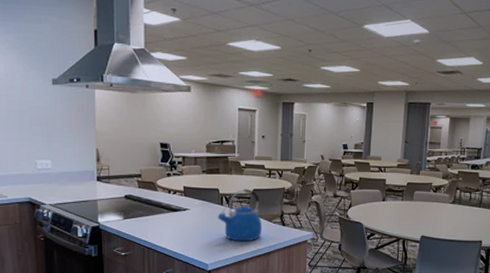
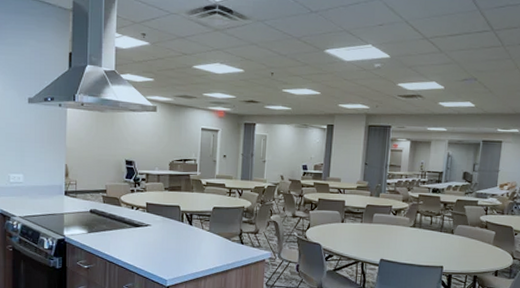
kettle: present [217,188,263,242] -> none [177,206,221,259]

